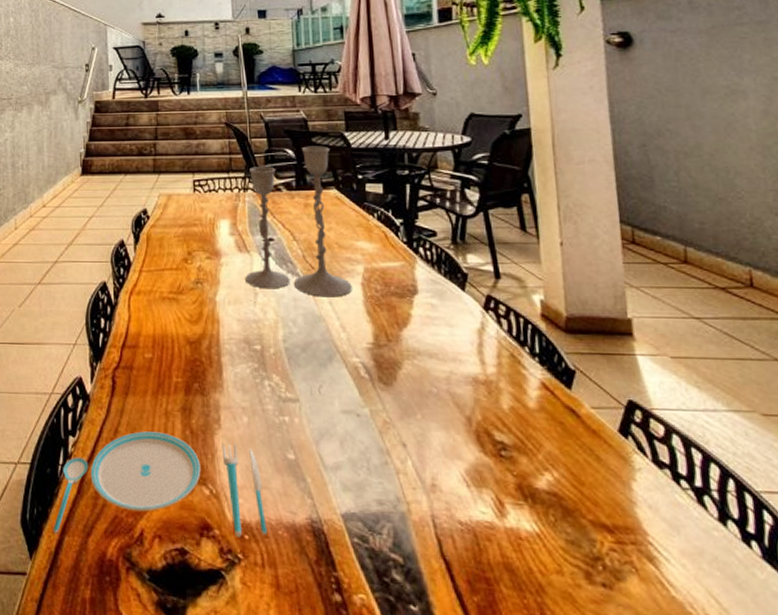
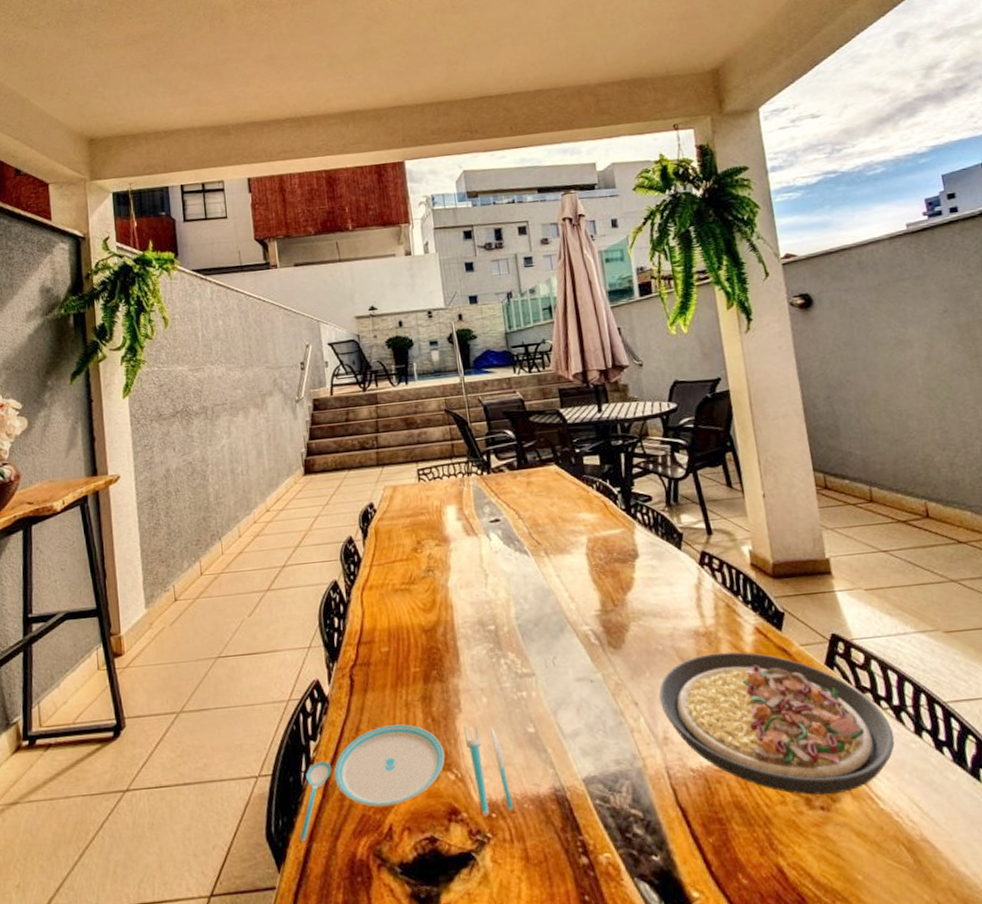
candlestick: present [245,146,352,297] -> none [472,424,578,571]
plate: none [430,403,694,572] -> present [659,652,895,795]

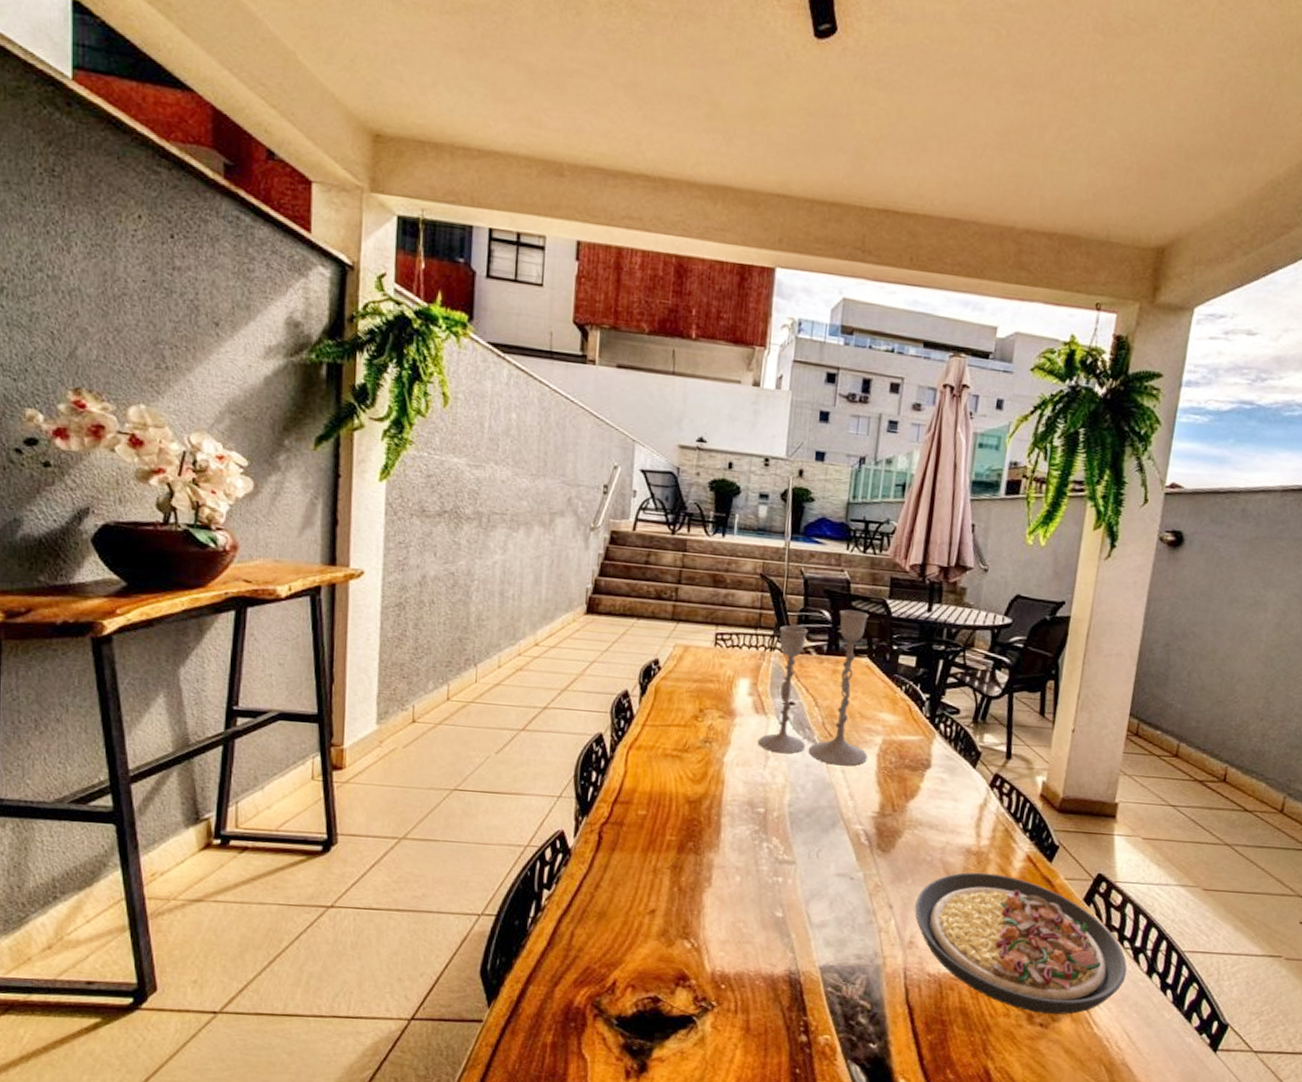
plate: present [300,724,513,843] -> none [516,887,746,987]
candlestick: none [472,424,578,571] -> present [758,609,869,766]

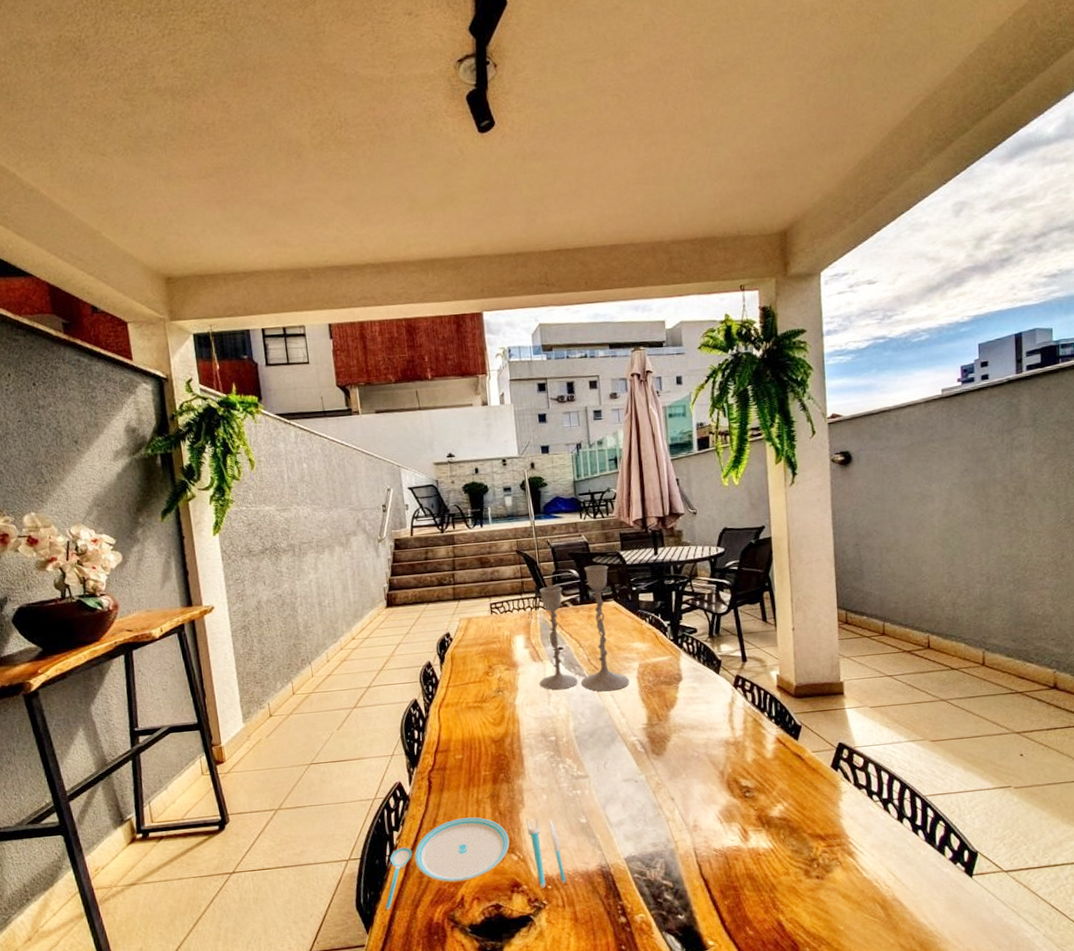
plate: none [516,887,746,987] -> present [385,817,566,911]
plate: present [915,872,1127,1015] -> none [692,757,880,868]

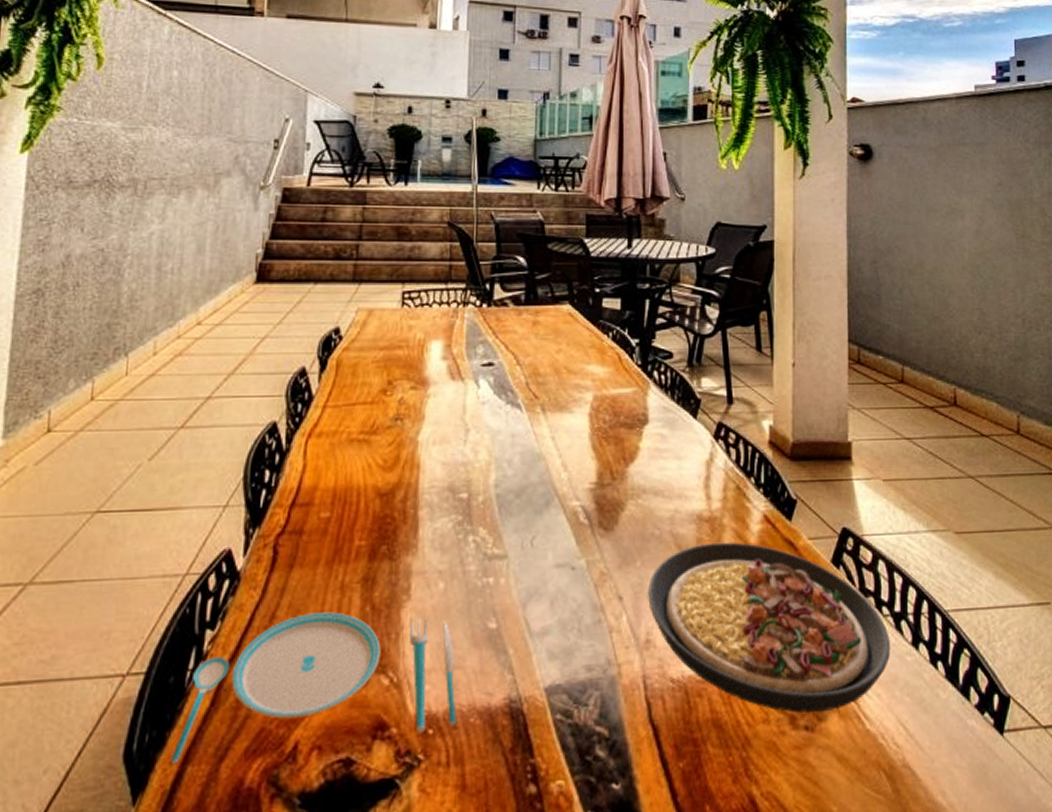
candlestick: present [539,565,629,692] -> none [456,253,578,432]
plate: none [692,757,880,868] -> present [648,542,890,713]

